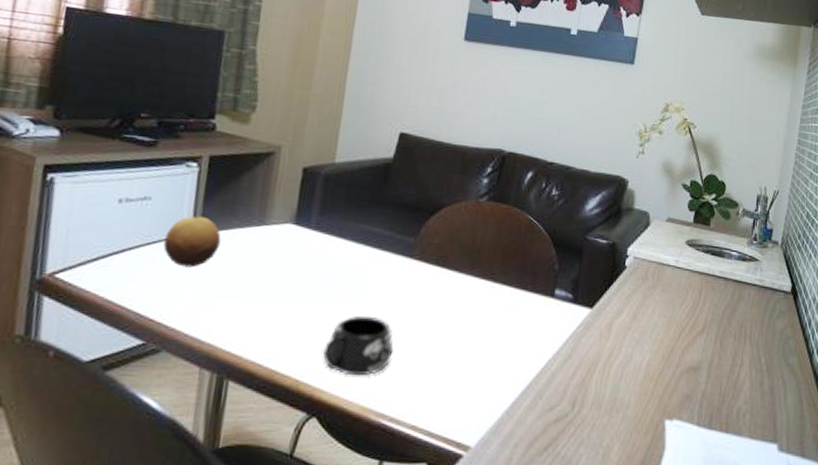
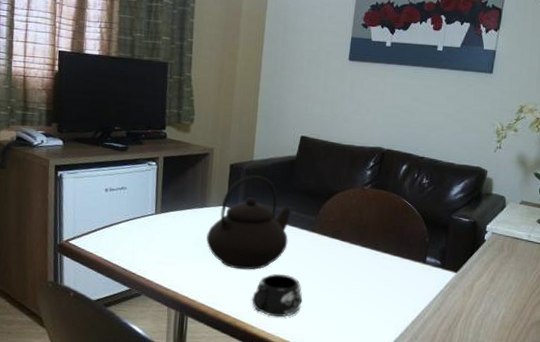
fruit: present [163,215,221,268] -> none [137,200,176,238]
teapot: none [263,182,384,311] -> present [206,175,292,270]

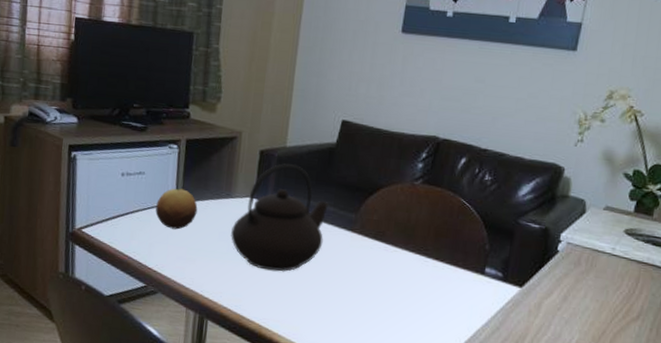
fruit: none [137,200,176,238] -> present [155,188,198,230]
mug: present [251,273,303,318] -> none [279,277,338,328]

